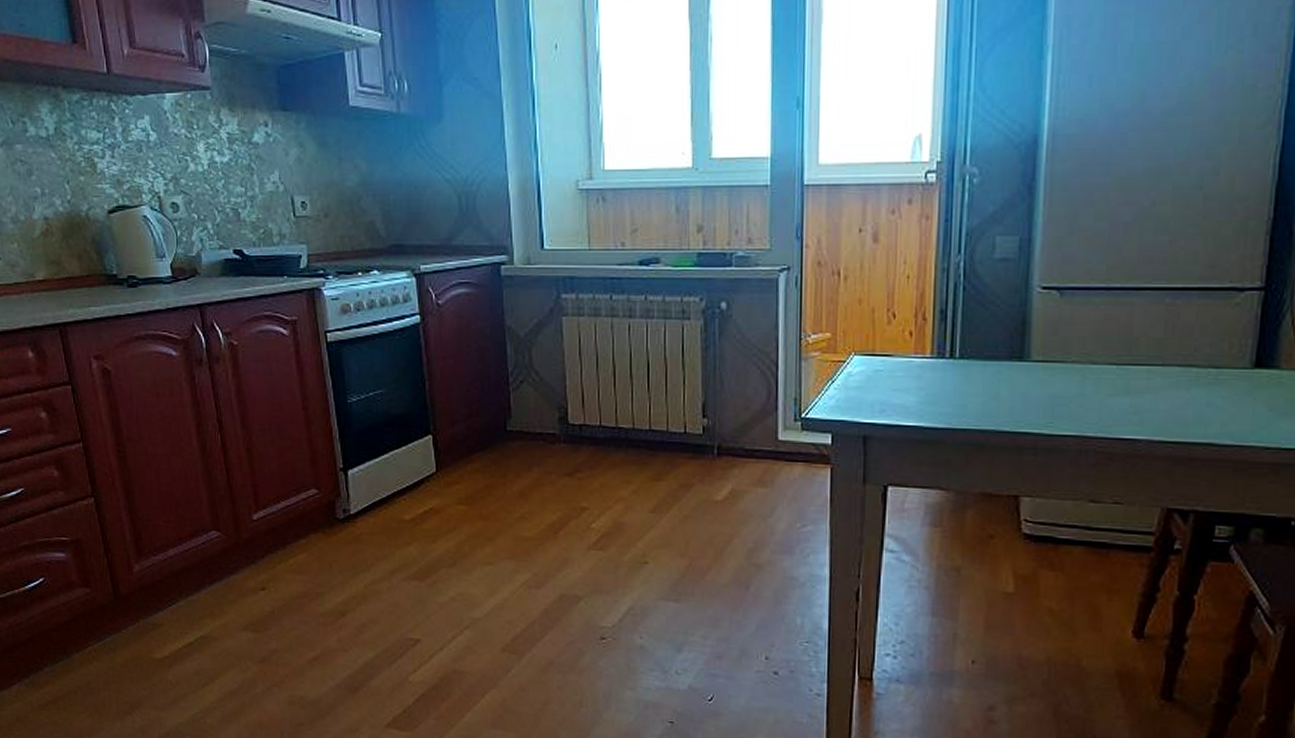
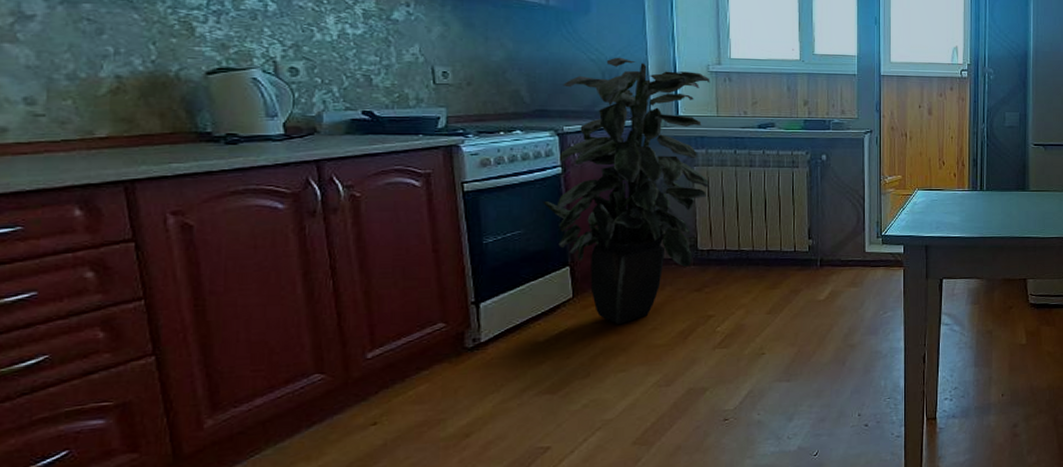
indoor plant: none [403,175,580,509] -> present [543,57,710,325]

